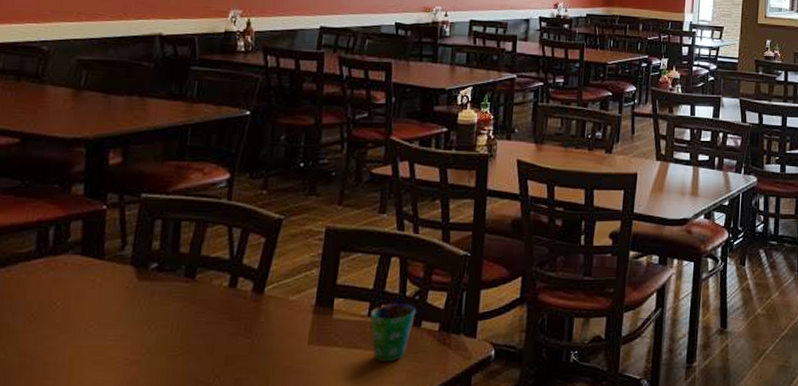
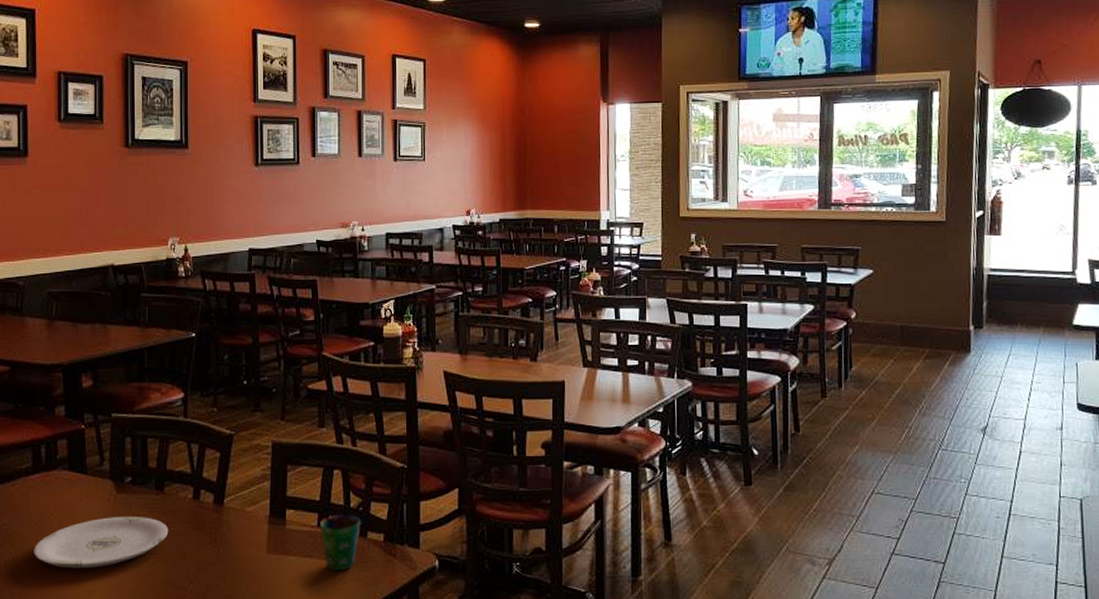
plate: none [26,305,197,364] -> present [34,516,169,569]

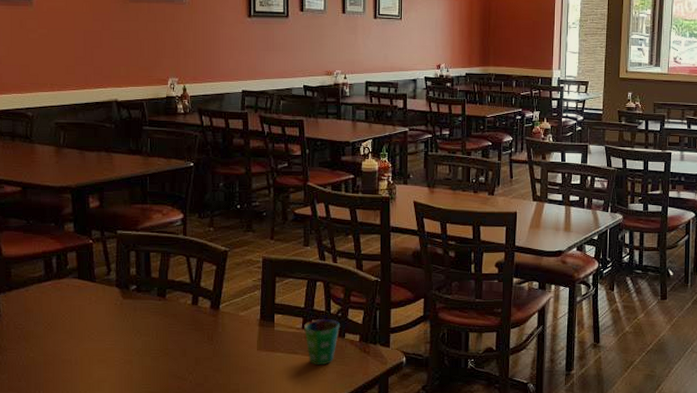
plate: present [34,516,169,569] -> none [48,318,170,362]

